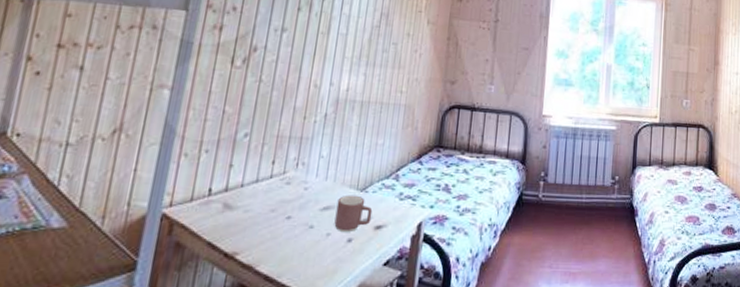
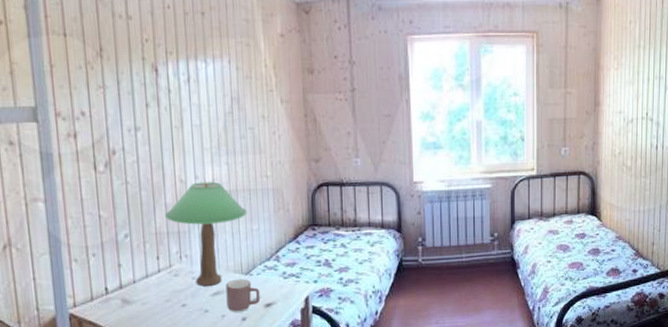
table lamp: none [290,89,376,199] -> present [164,181,248,286]

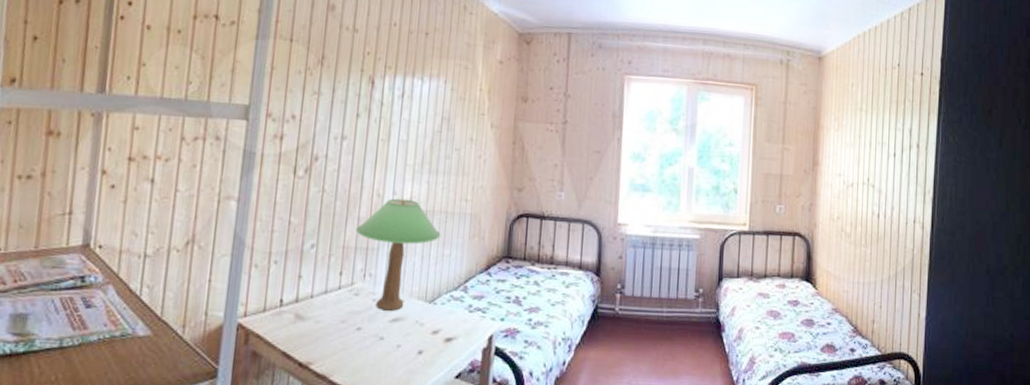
mug: present [225,278,261,312] -> none [404,306,442,344]

